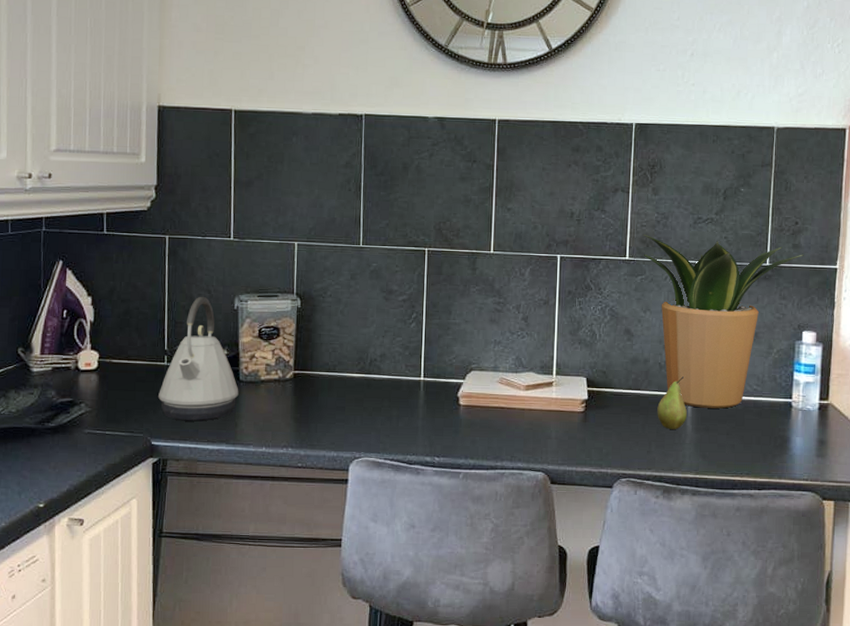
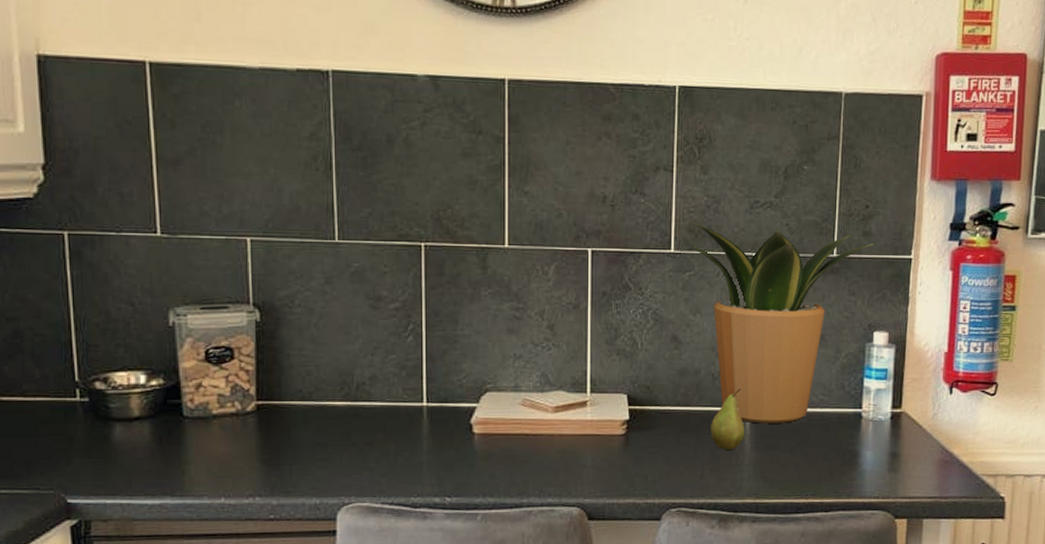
kettle: present [158,296,239,422] -> none [71,310,184,471]

